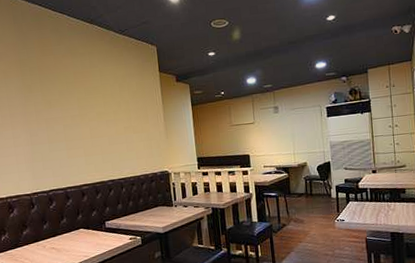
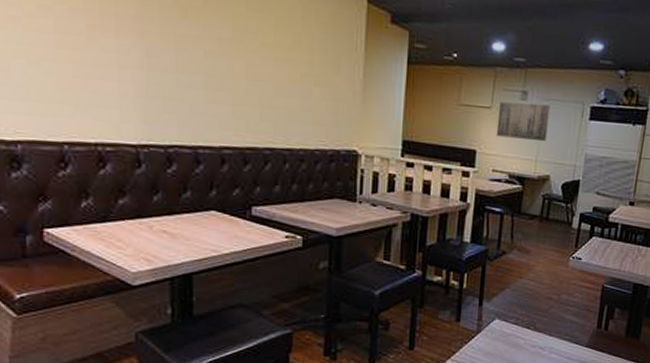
wall art: none [259,112,299,142] -> present [496,102,550,142]

